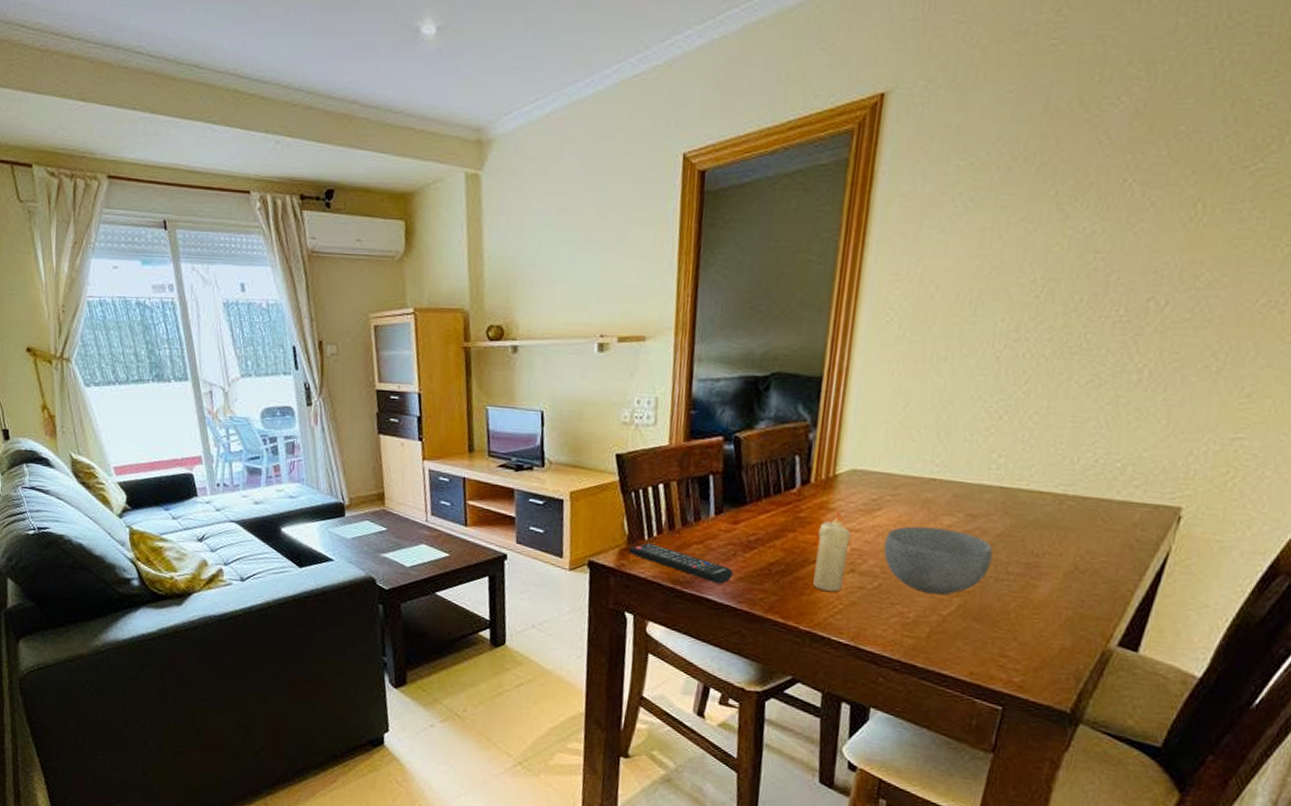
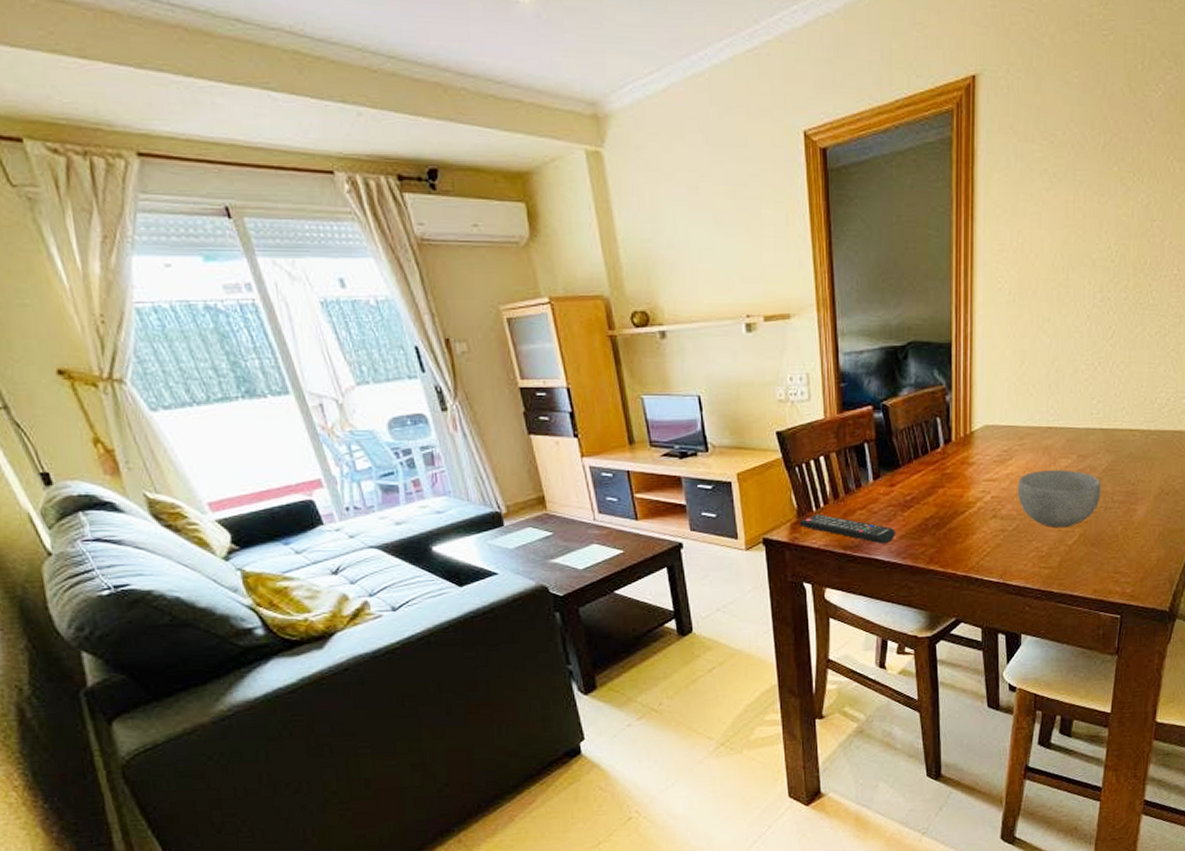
candle: present [813,511,851,592] -> none [963,465,990,537]

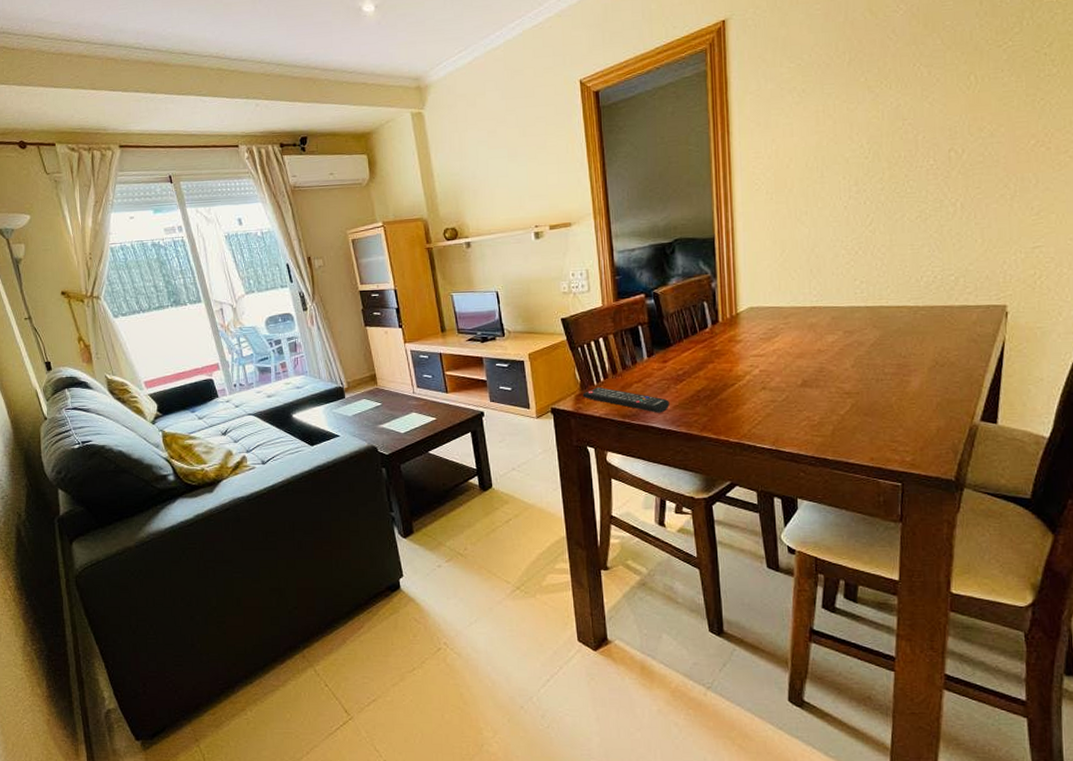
bowl: present [1017,470,1101,527] -> none [785,345,871,398]

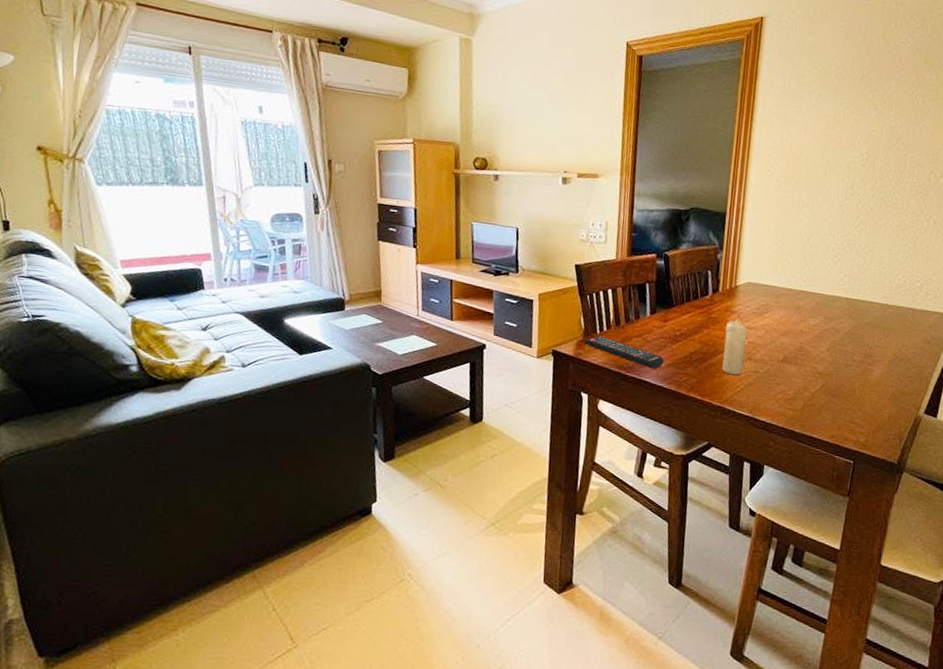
candle: none [731,342,759,407] -> present [722,313,748,375]

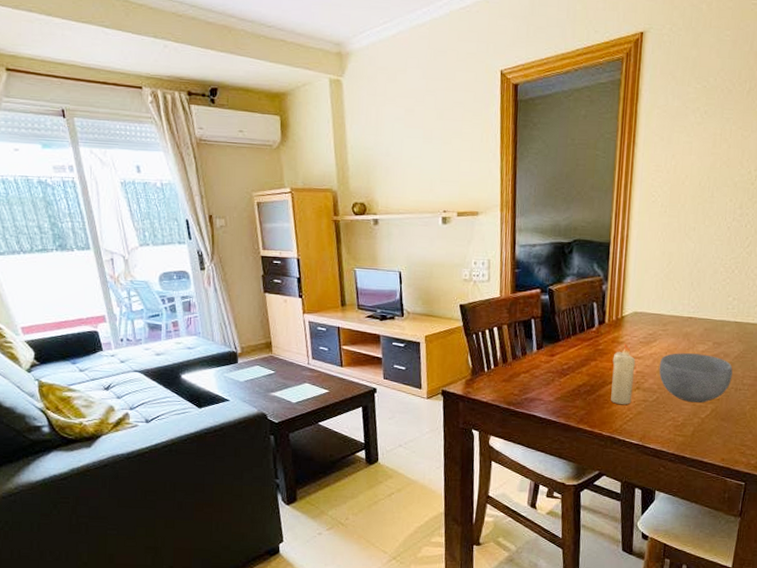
remote control: present [584,336,664,369] -> none [473,374,552,404]
bowl: none [770,325,843,377] -> present [659,353,733,403]

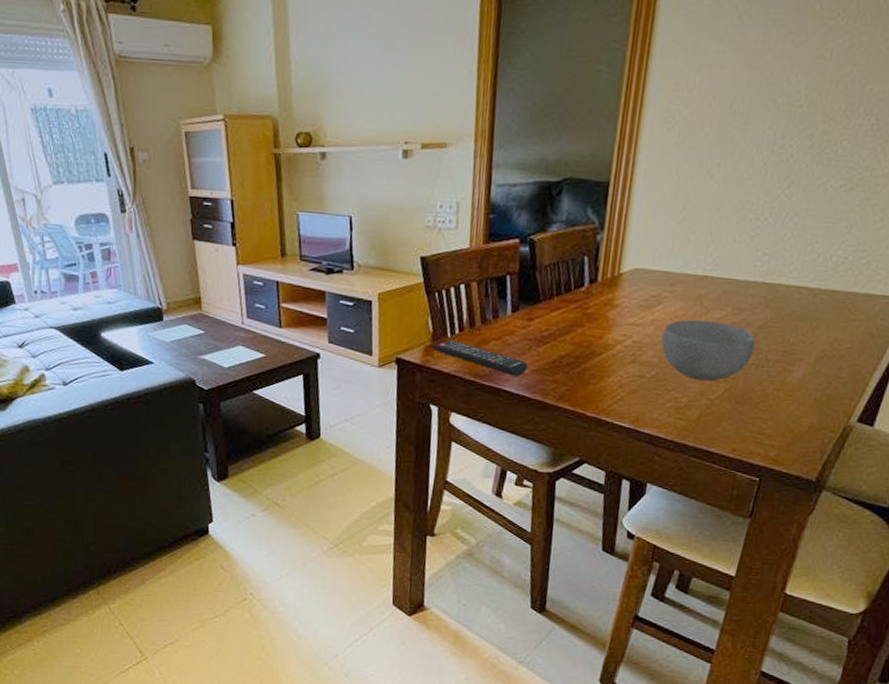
remote control: none [473,374,552,404] -> present [433,340,528,377]
candle: present [611,344,636,404] -> none [599,307,633,381]

